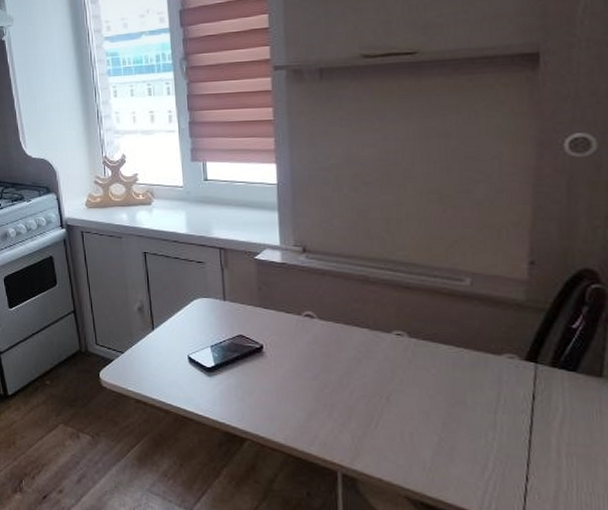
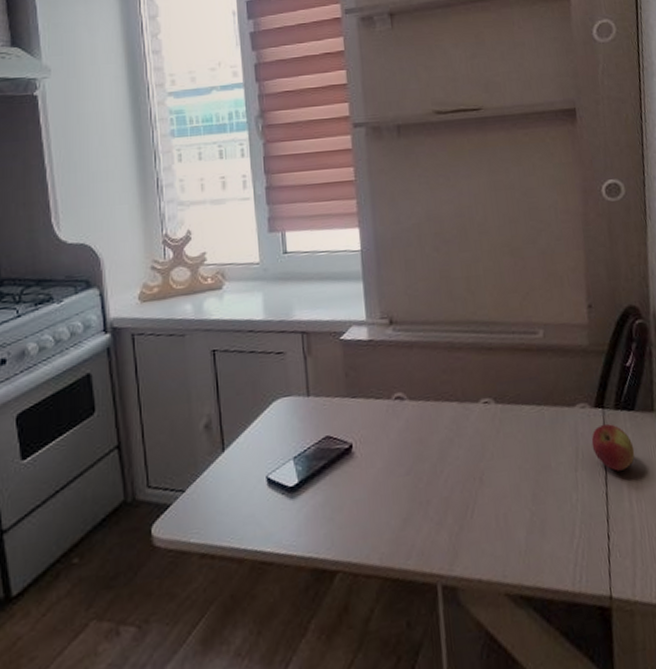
apple: none [517,377,571,424] -> present [591,423,635,471]

